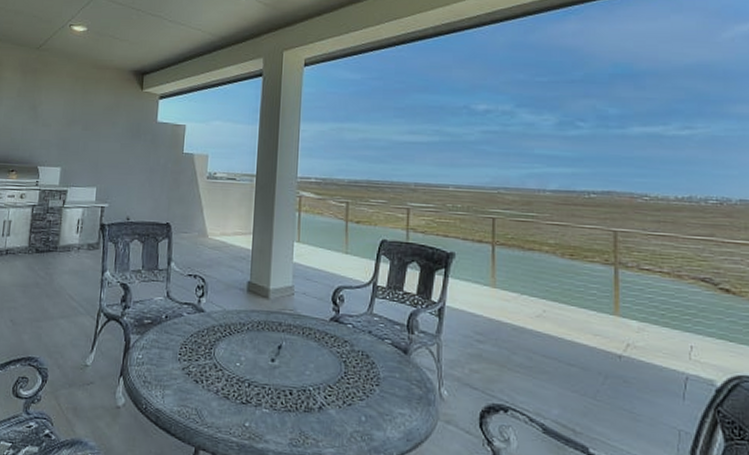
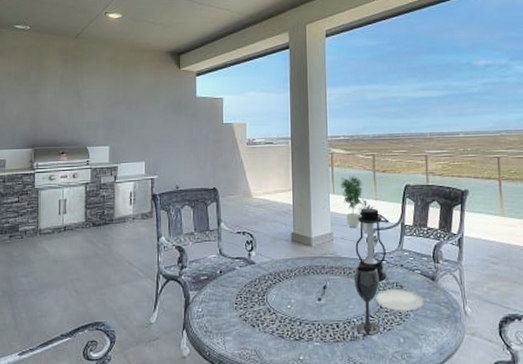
potted plant: none [307,222,345,291] -> present [340,175,375,234]
wine glass: none [311,325,343,409] -> present [354,264,380,335]
lantern: none [318,262,360,348] -> present [355,208,389,282]
plate: none [337,358,393,387] -> present [376,289,425,312]

